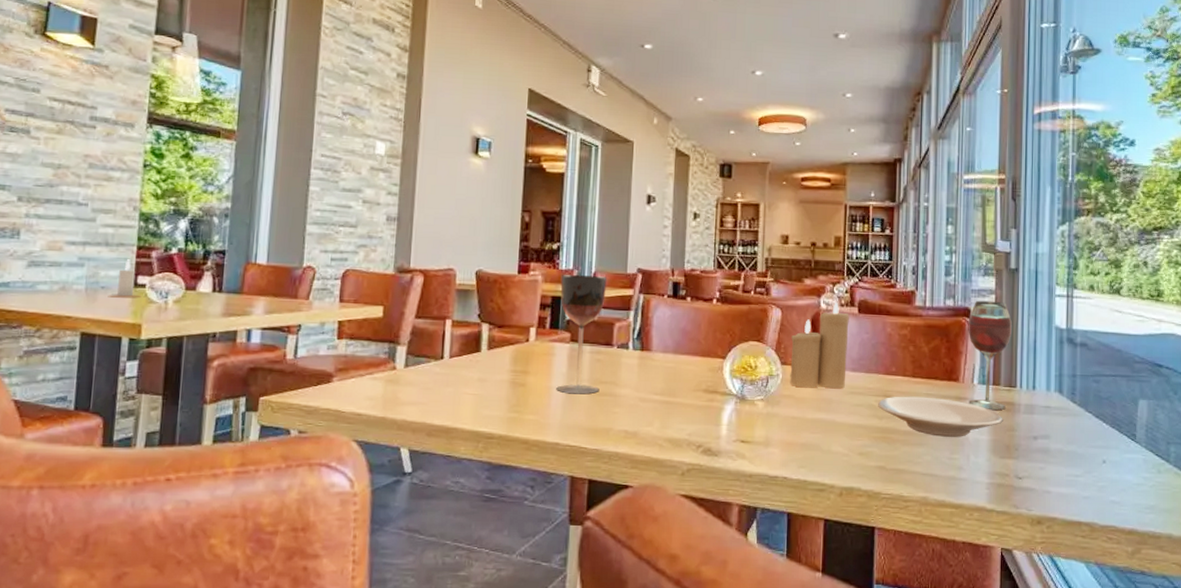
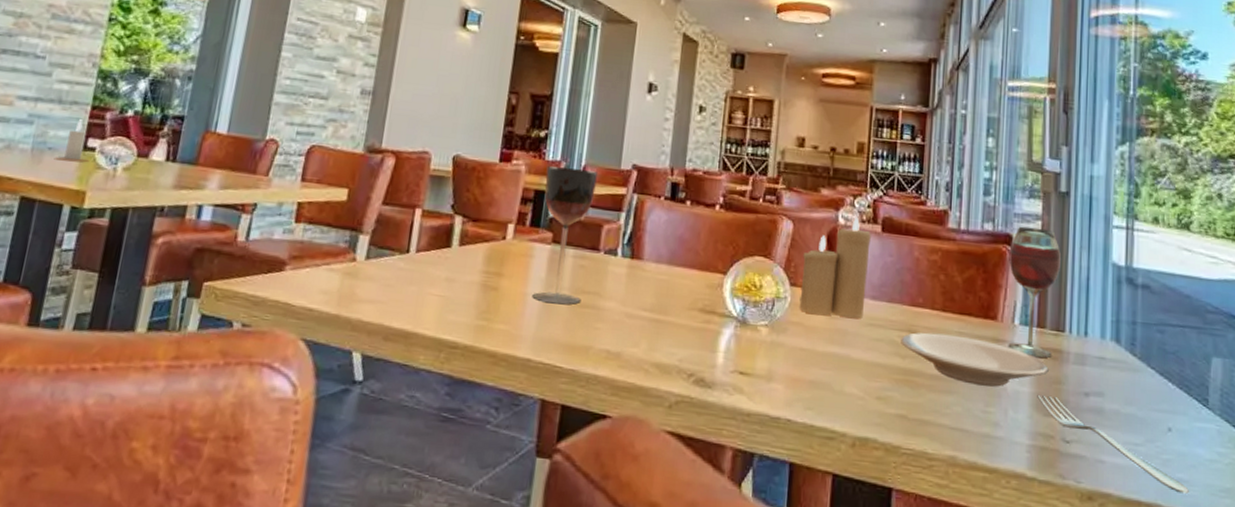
fork: none [994,441,1120,513] -> present [1037,394,1189,494]

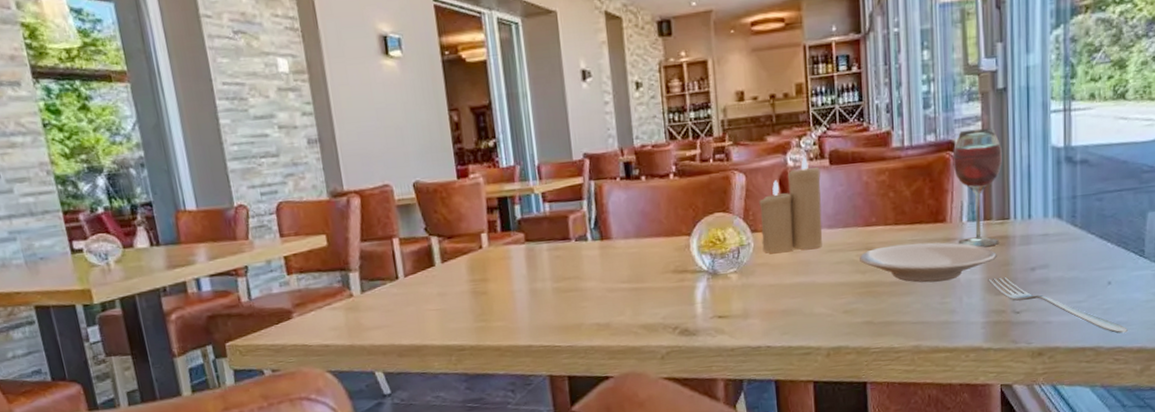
candle: present [54,119,90,163] -> none [49,226,82,268]
wineglass: present [532,166,597,305] -> none [503,168,564,295]

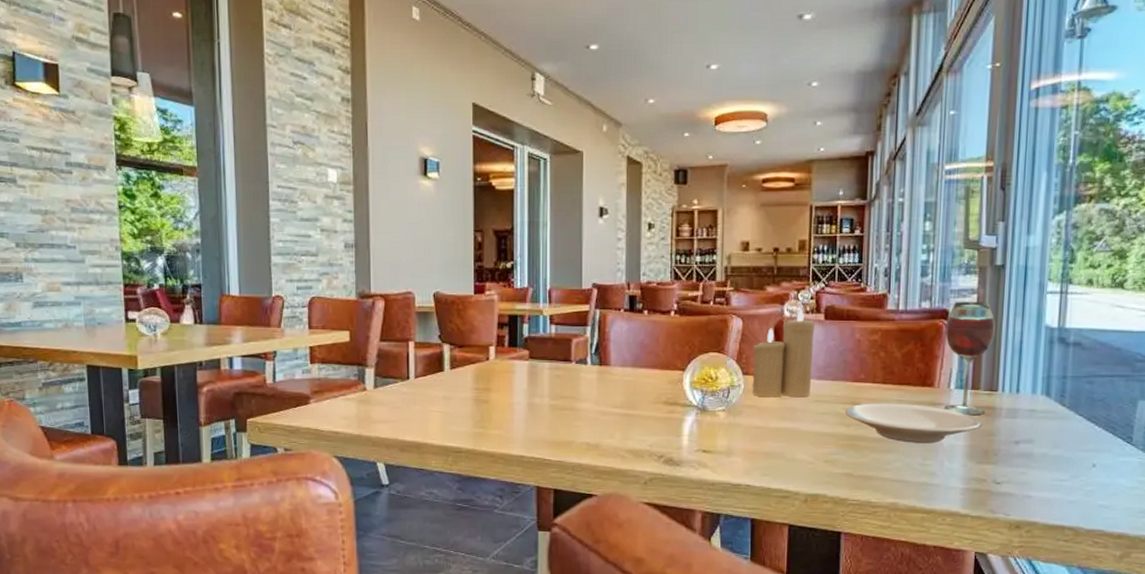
fork: present [988,277,1128,334] -> none [971,446,1109,517]

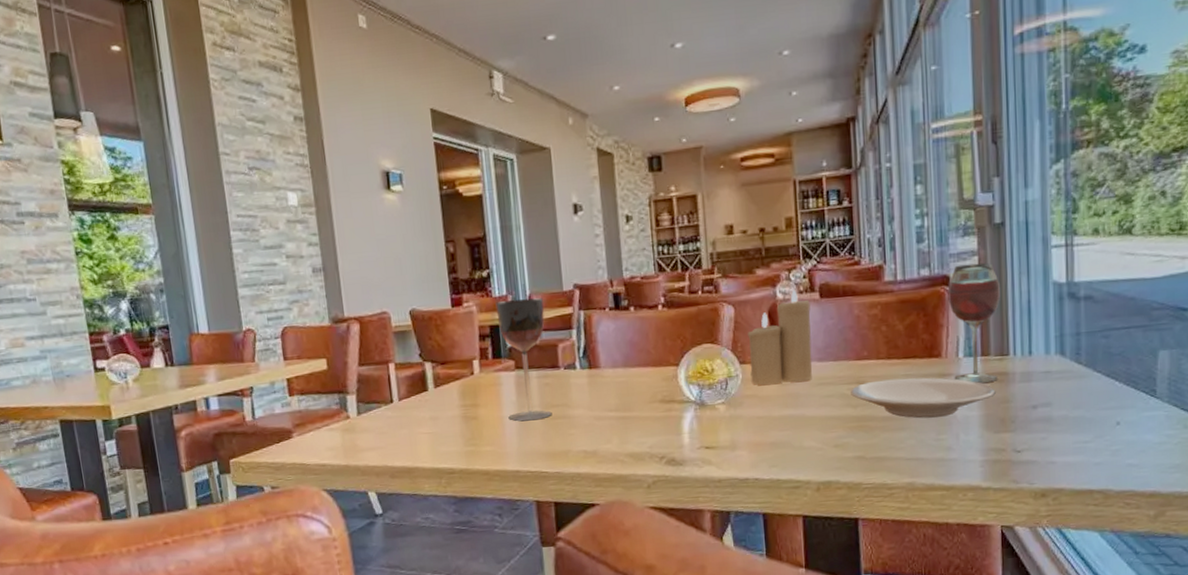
wineglass: none [516,293,562,409] -> present [495,298,552,421]

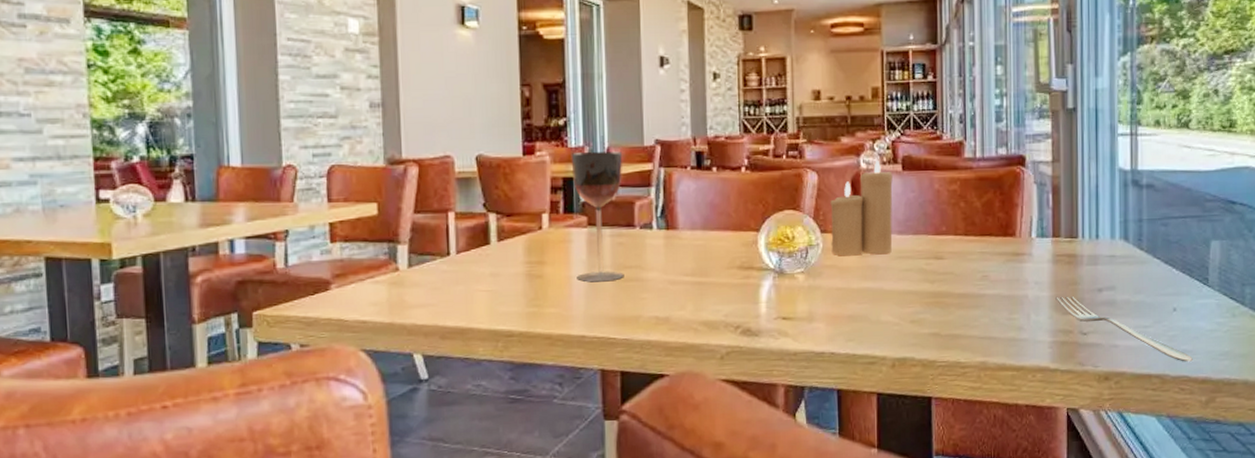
saucer: present [851,377,997,419] -> none [929,255,1066,297]
wineglass: present [947,262,1000,383] -> none [1023,145,1071,264]
fork: none [986,414,1139,477] -> present [1056,296,1193,362]

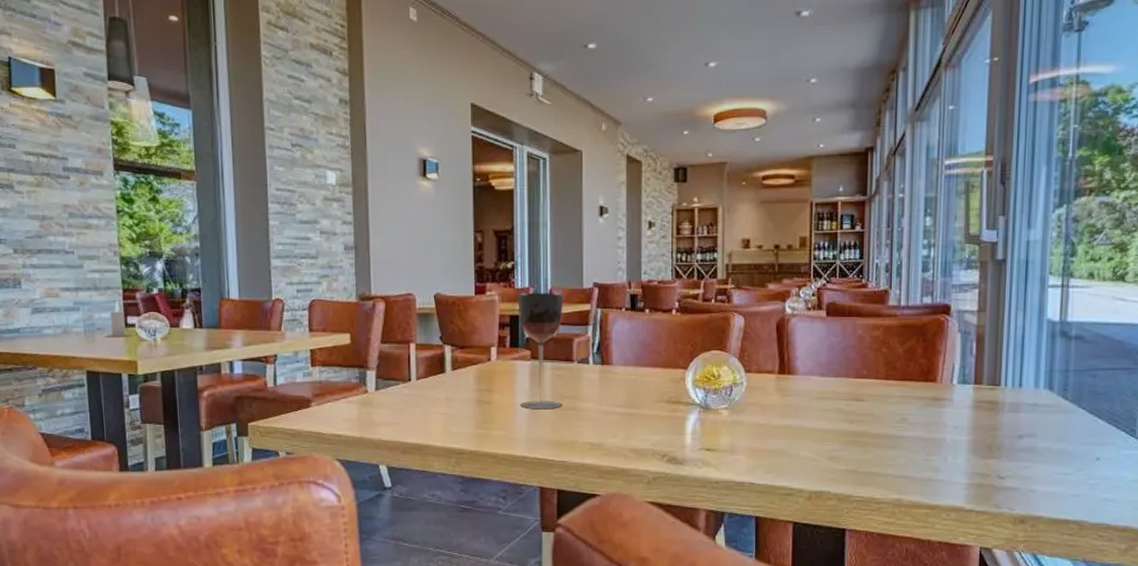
candle: none [68,173,107,216] -> present [104,302,133,338]
candle: present [830,160,893,256] -> none [755,306,817,395]
fork: present [1056,296,1193,362] -> none [974,441,1114,510]

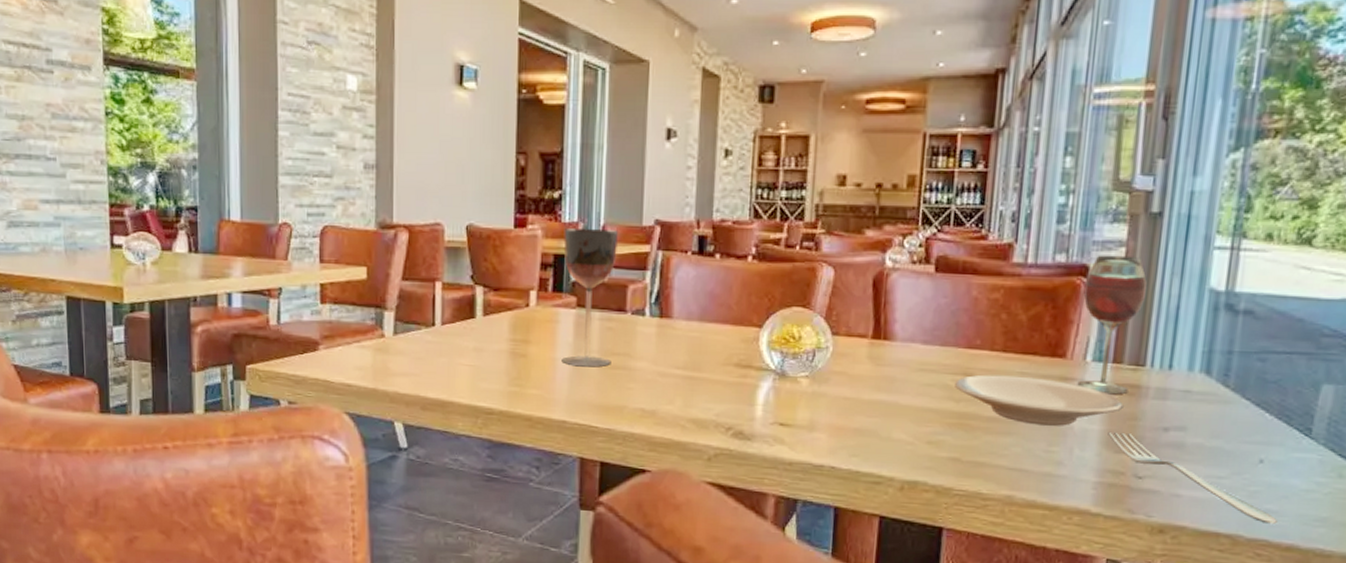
candle: present [104,302,133,338] -> none [87,218,120,260]
saucer: none [848,399,986,439] -> present [955,374,1125,426]
wineglass: none [947,296,997,409] -> present [1077,255,1147,394]
fork: none [974,441,1114,510] -> present [1108,431,1277,524]

